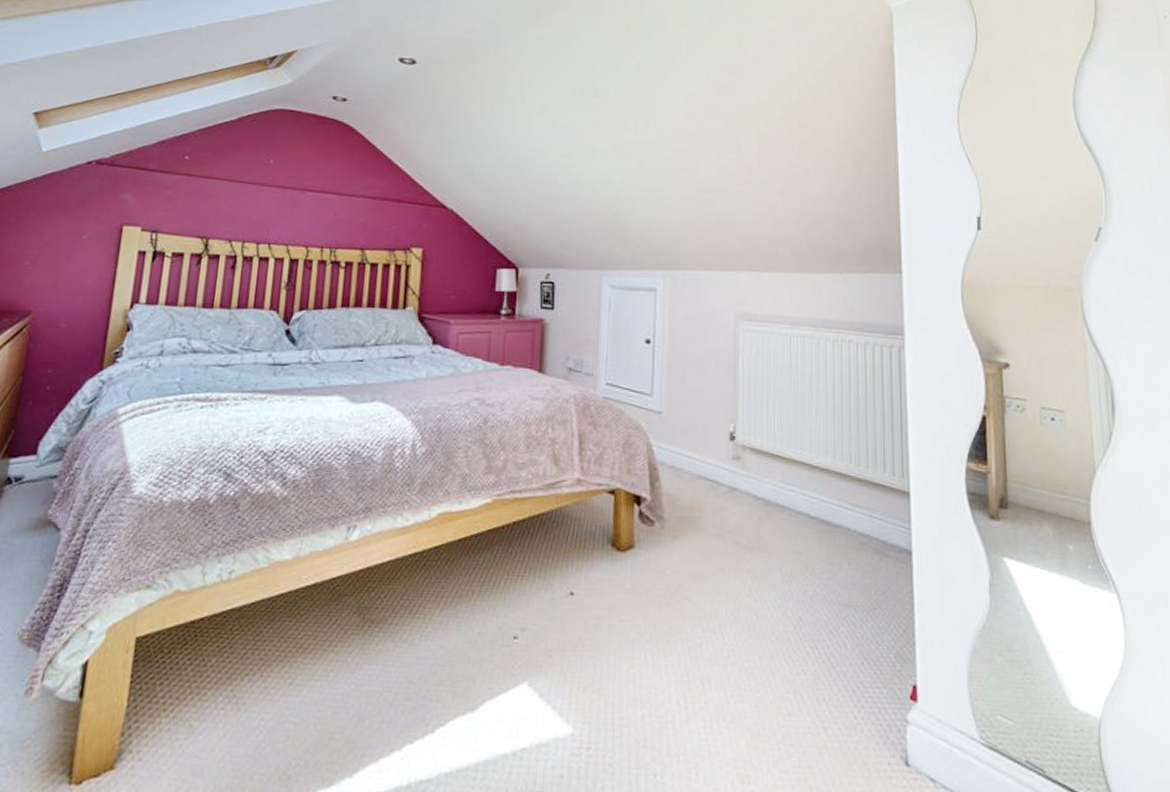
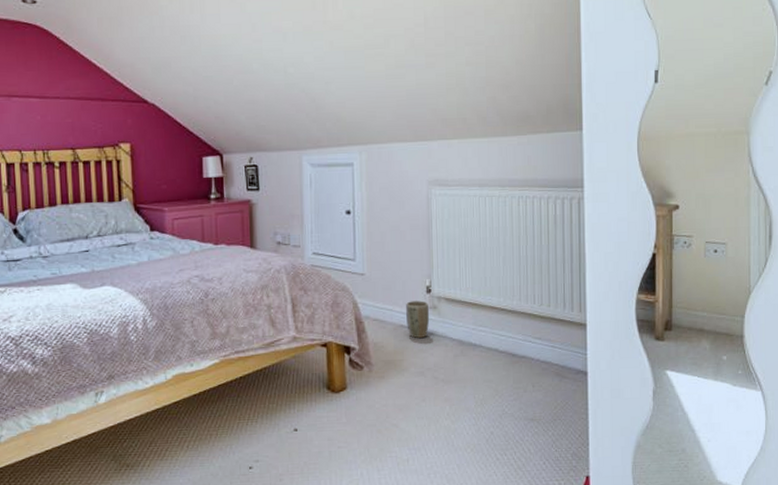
plant pot: none [706,448,733,493] -> present [406,300,430,338]

